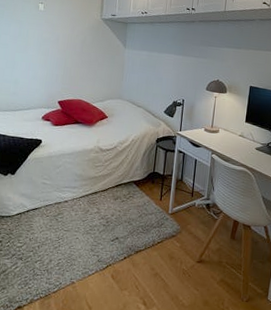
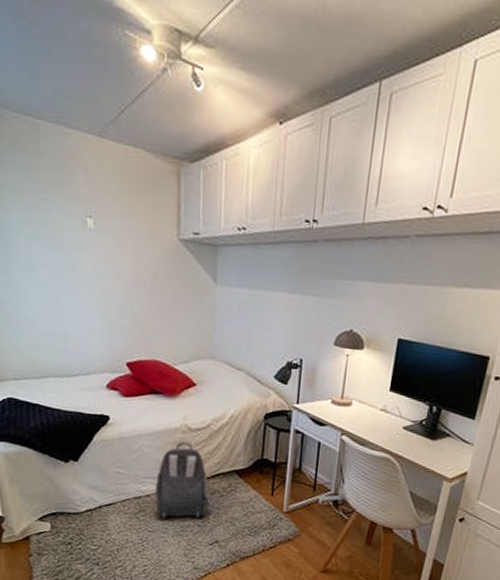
backpack: none [72,159,113,220] -> present [155,441,209,519]

